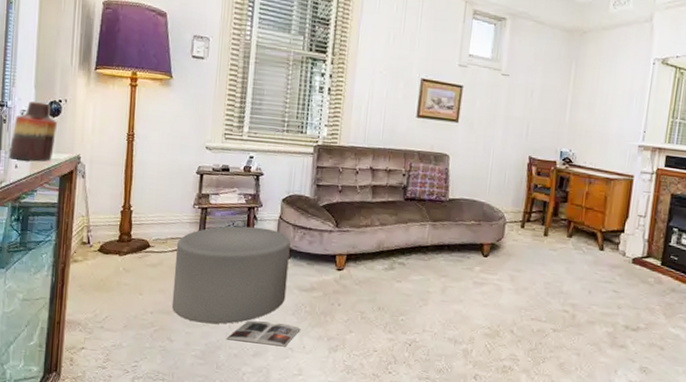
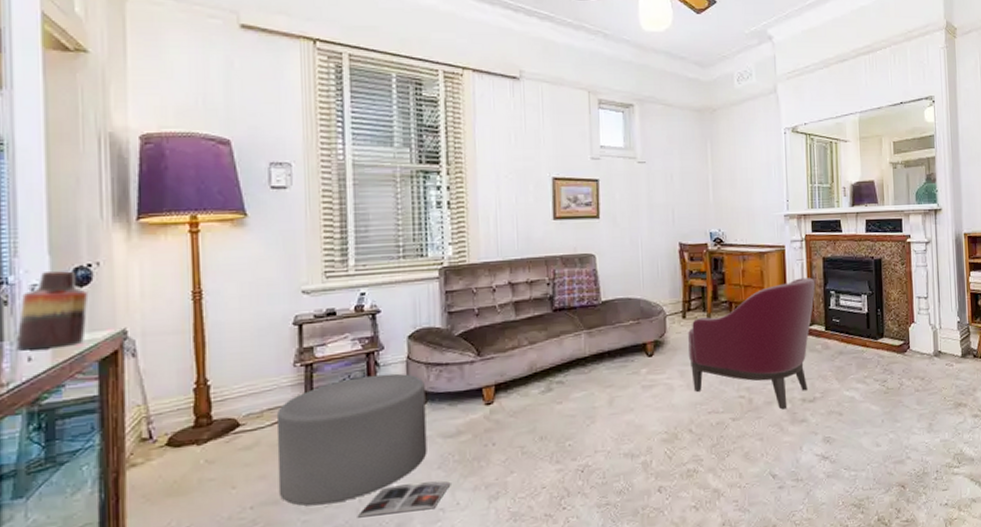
armchair: none [520,210,658,332] -> present [687,278,815,410]

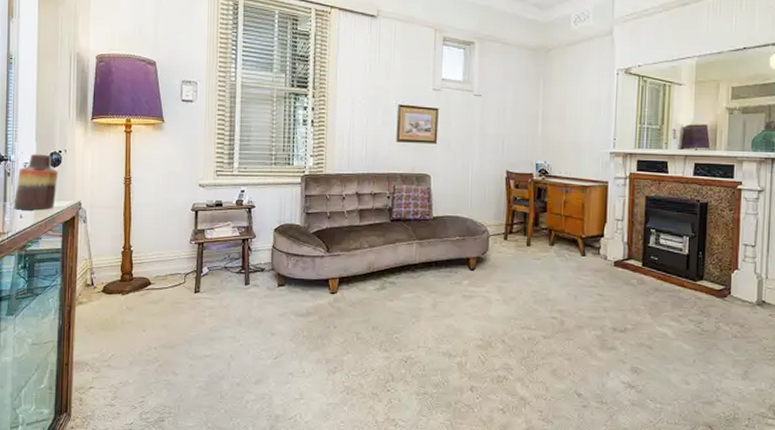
pouf: present [276,373,427,507] -> none [174,257,285,355]
magazine: present [357,480,451,518] -> none [228,348,299,372]
armchair: present [687,278,815,410] -> none [506,214,635,335]

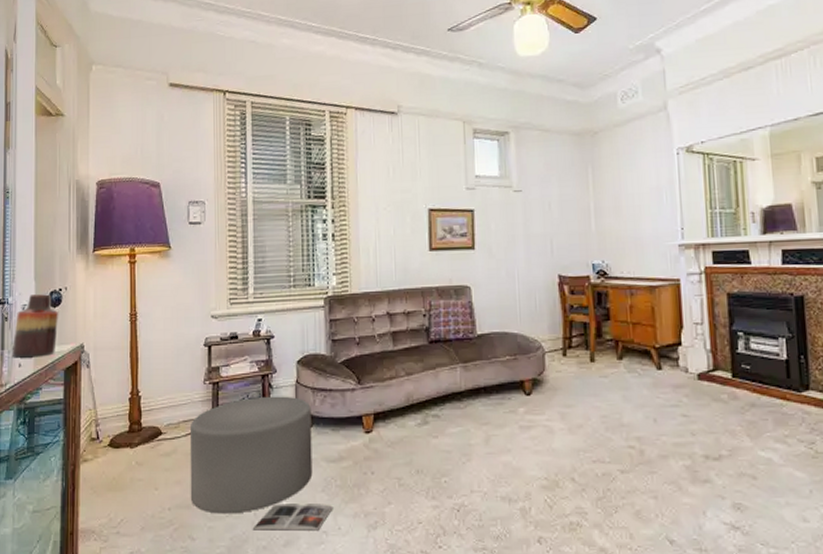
pouf: none [174,257,285,355] -> present [189,396,313,514]
magazine: none [228,348,299,372] -> present [252,504,333,531]

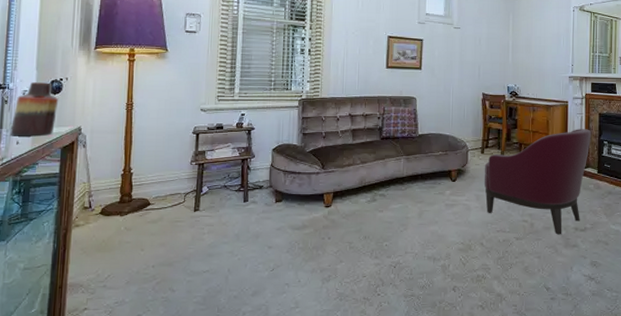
pouf: present [189,396,313,514] -> none [172,176,282,270]
magazine: present [252,504,333,531] -> none [226,262,295,283]
armchair: none [569,316,718,466] -> present [483,129,591,235]

